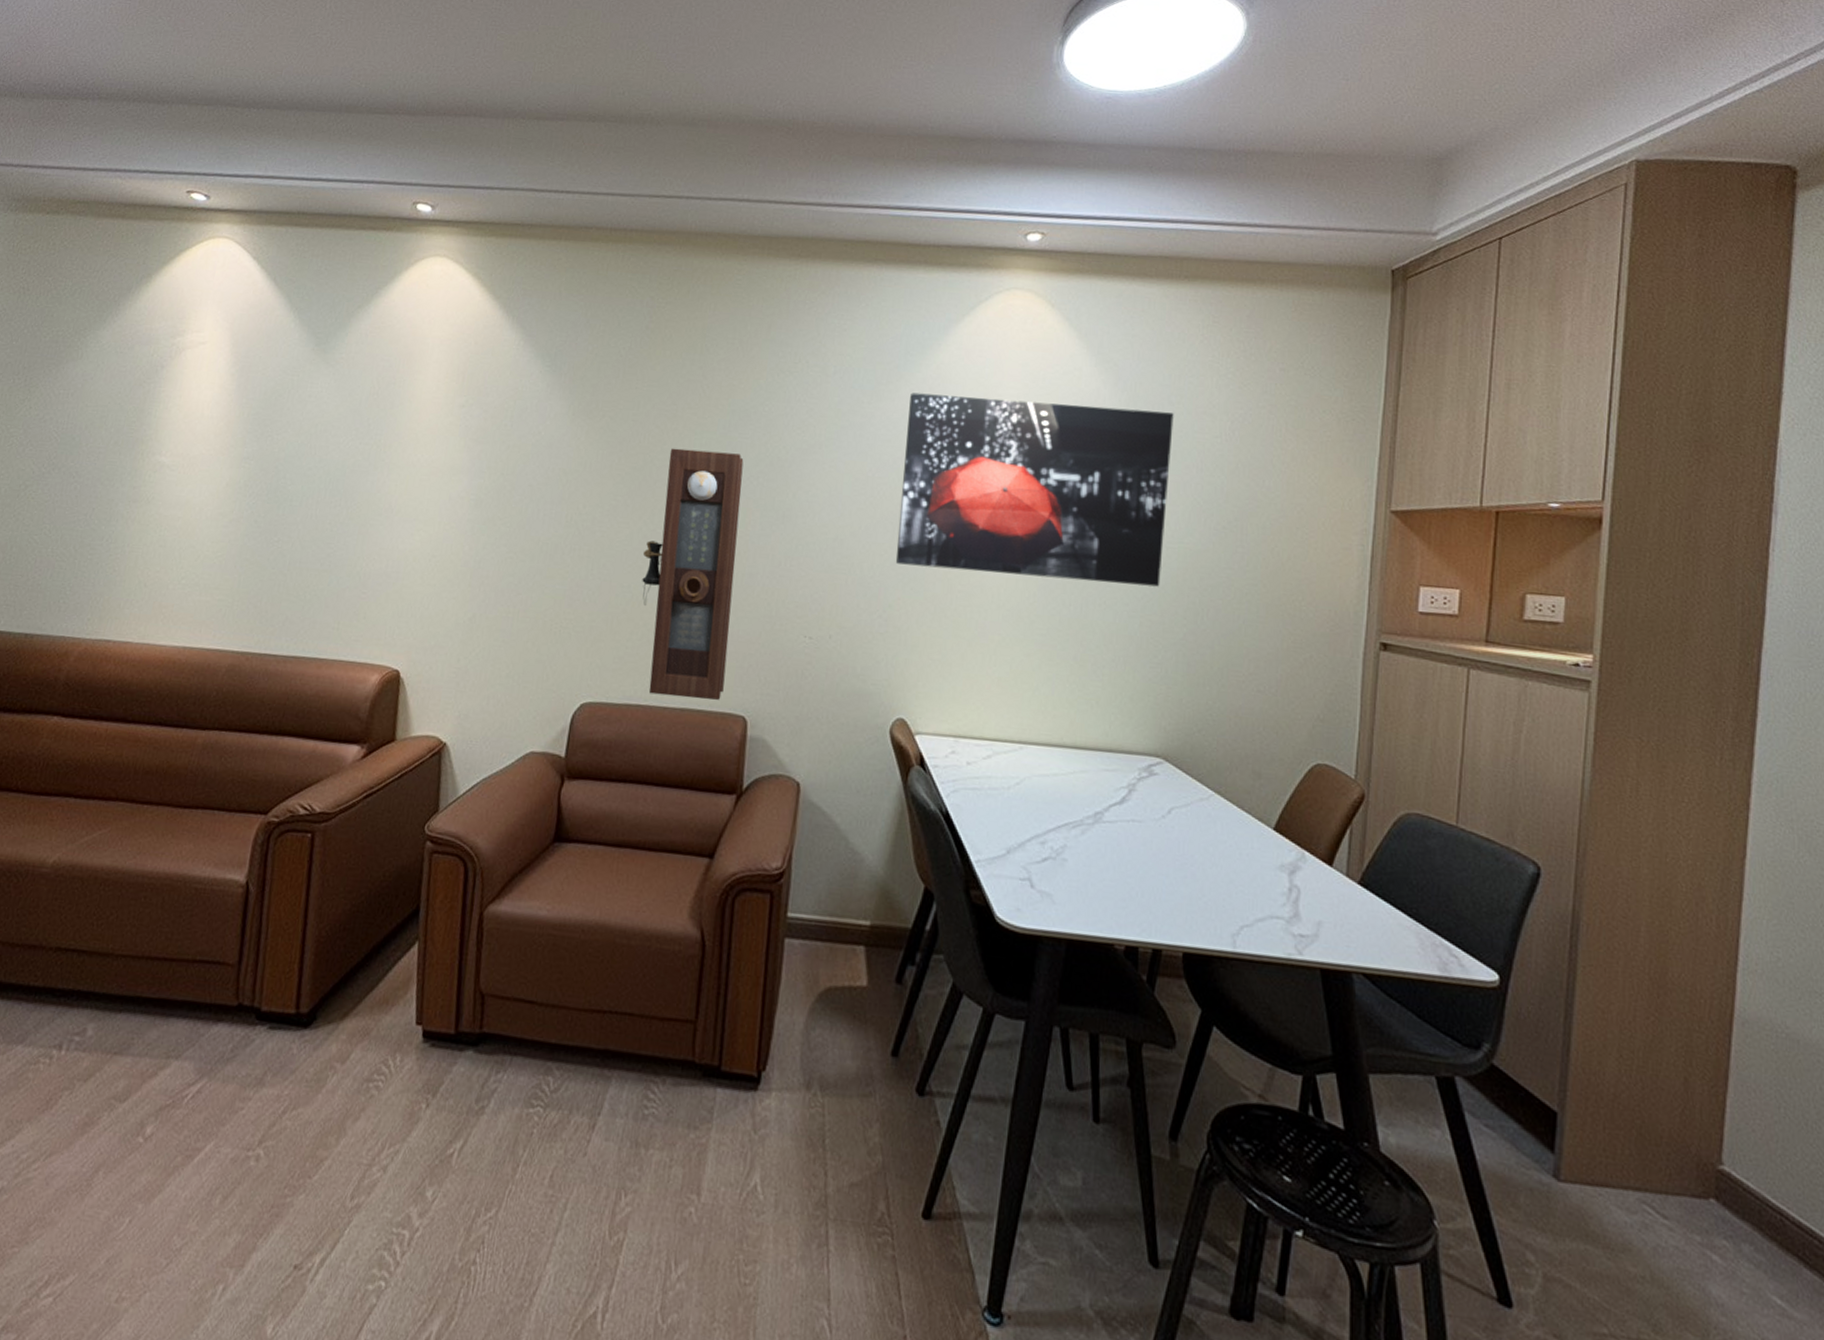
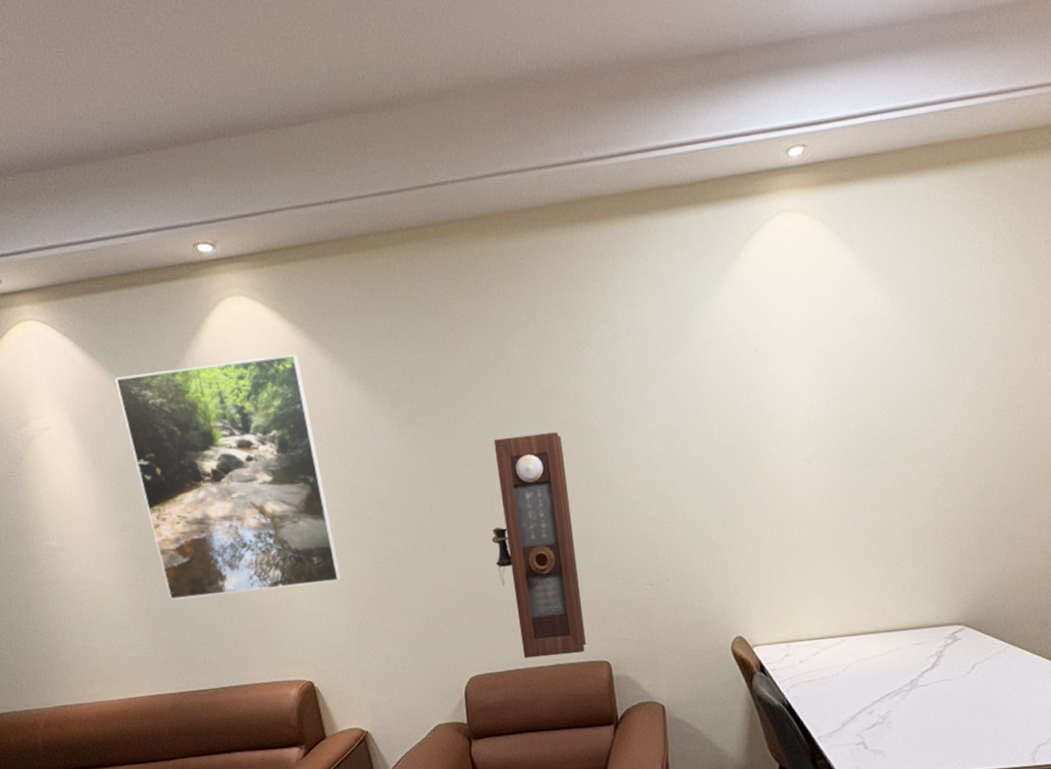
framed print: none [269,308,488,563] -> present [115,354,342,600]
wall art: present [895,392,1174,587] -> none [701,308,949,504]

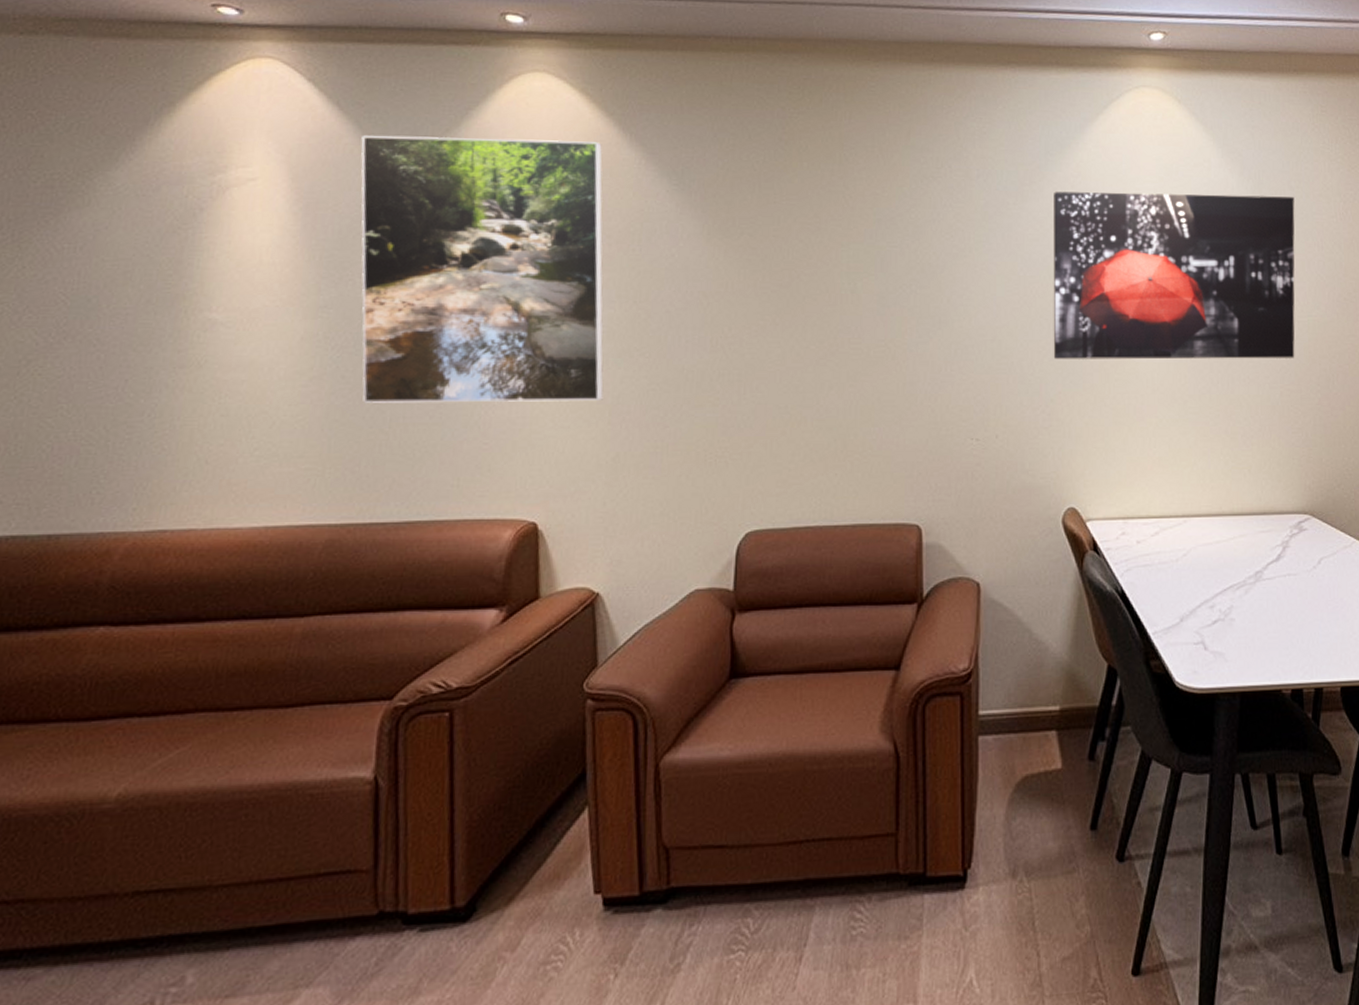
pendulum clock: present [491,432,586,658] -> none [797,261,896,514]
wall art: none [701,308,949,504] -> present [1053,191,1295,360]

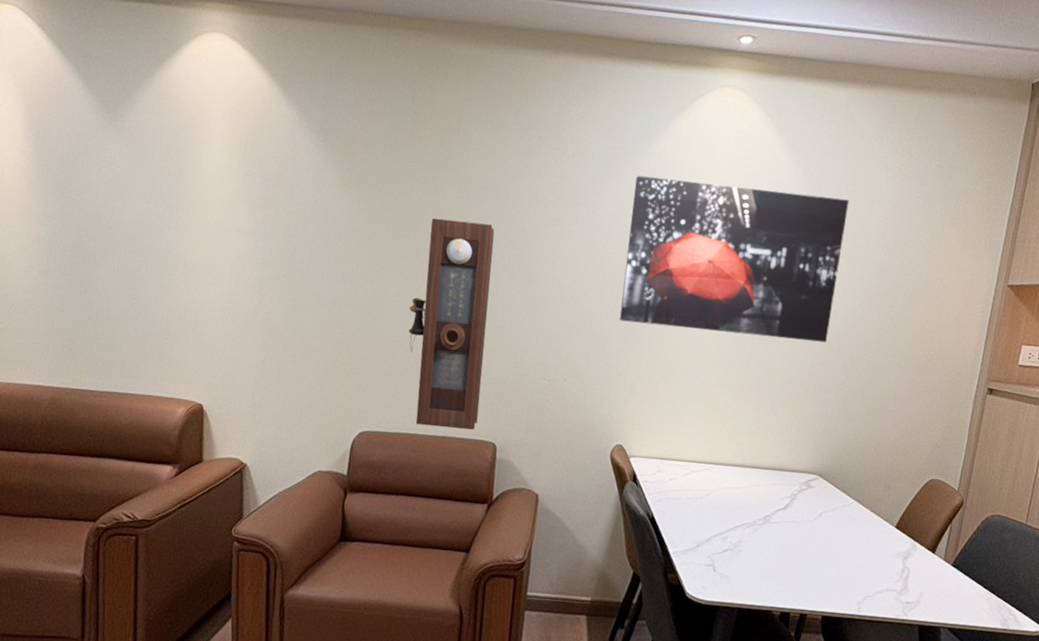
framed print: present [361,135,604,403] -> none [77,77,265,314]
pendulum clock: none [797,261,896,514] -> present [409,218,495,430]

